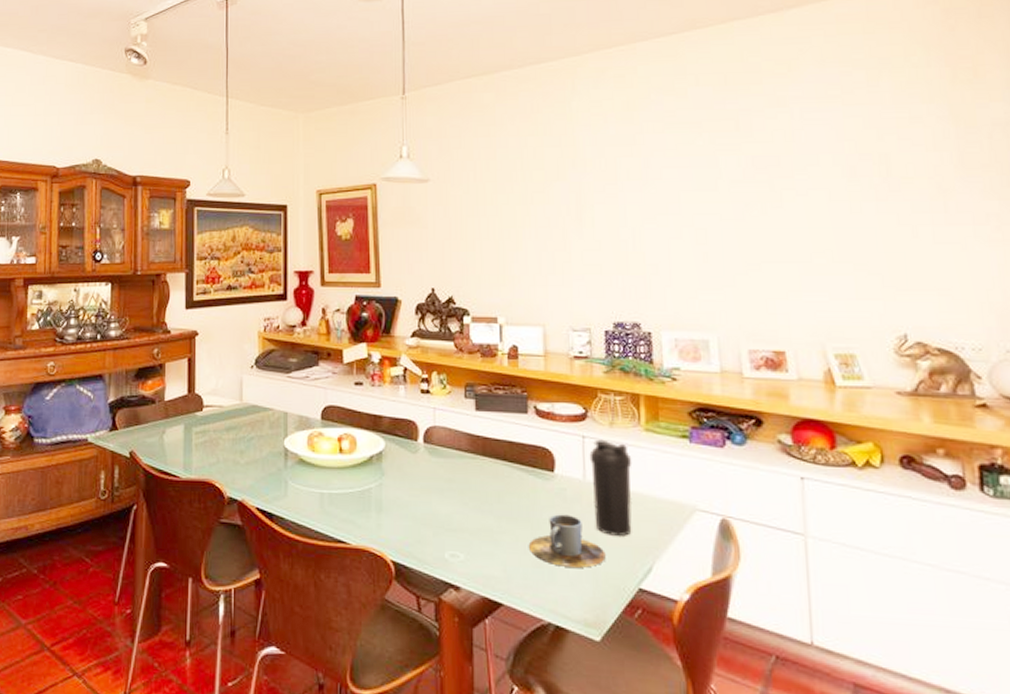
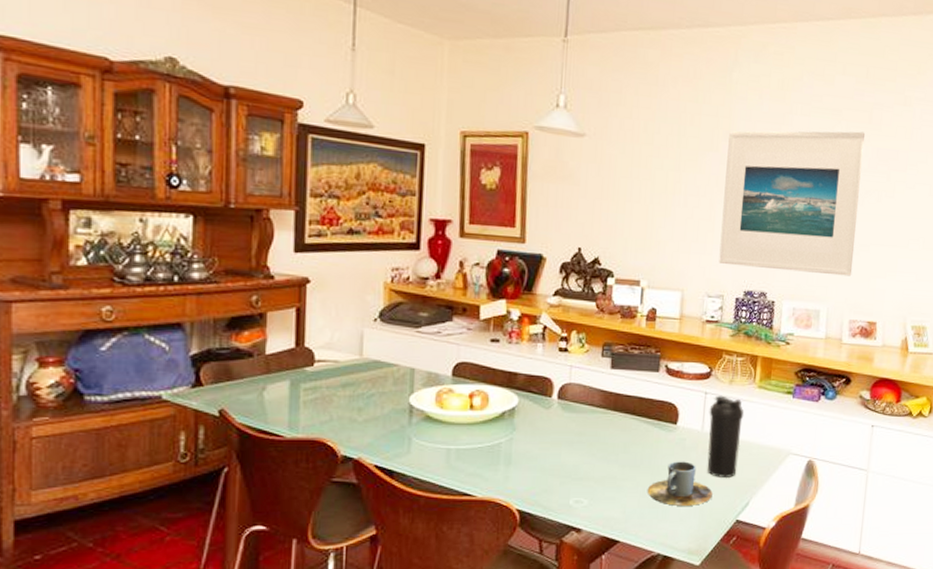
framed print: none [576,141,743,300] -> present [719,131,865,276]

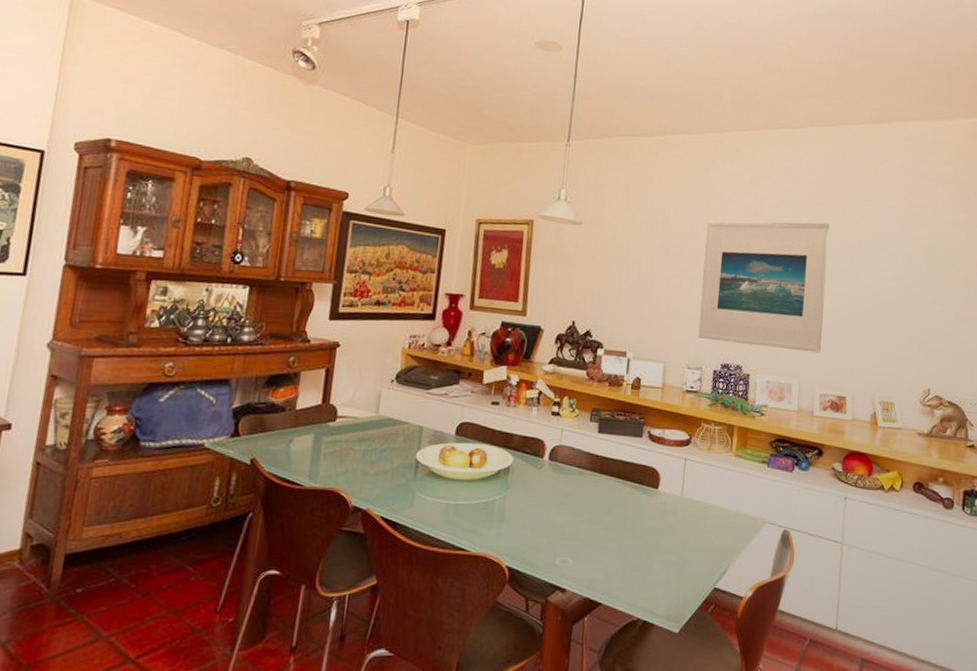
cup: present [647,461,713,506] -> none [629,525,692,571]
water bottle: present [707,395,745,479] -> none [686,462,722,545]

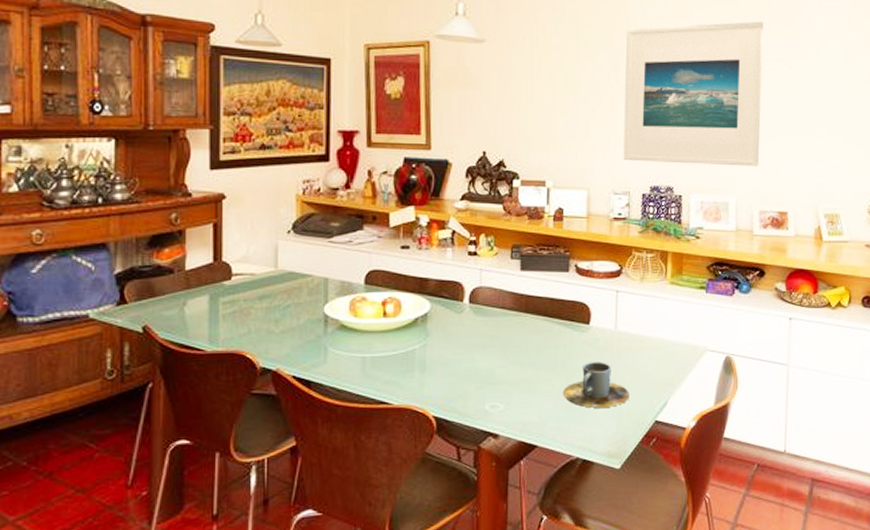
cup: none [629,525,692,571] -> present [562,362,630,408]

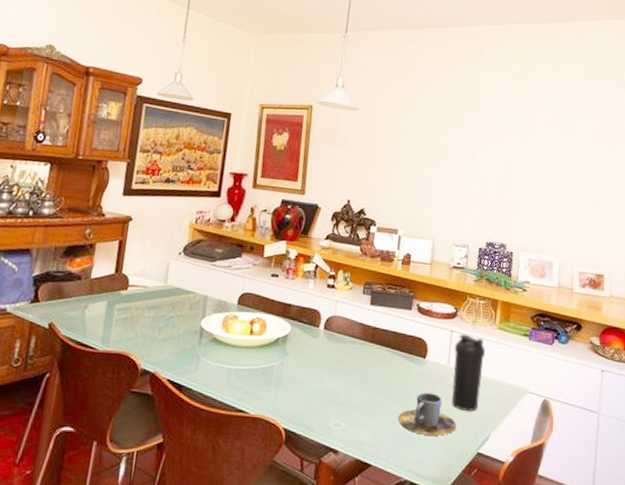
water bottle: none [621,293,658,378] -> present [451,334,486,412]
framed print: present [623,21,763,167] -> none [465,108,590,233]

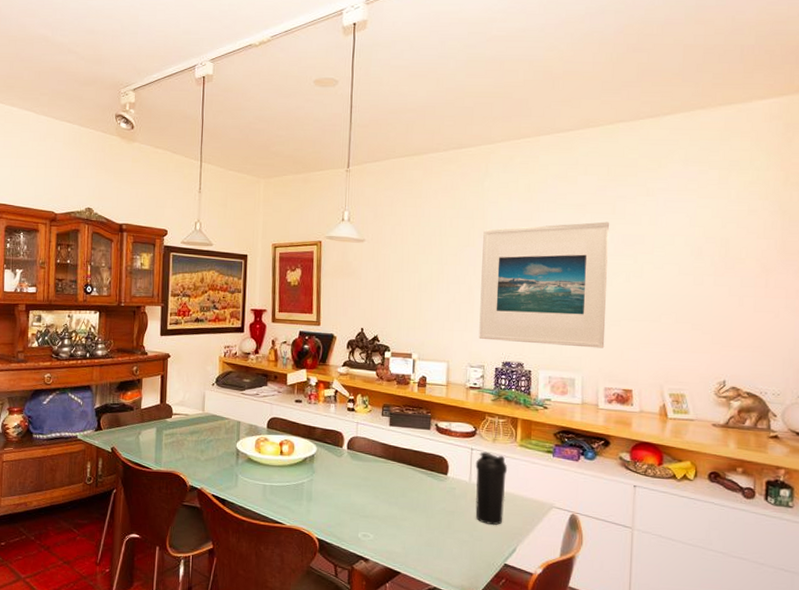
cup: present [397,392,457,436] -> none [423,507,482,548]
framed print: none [465,108,590,233] -> present [479,221,609,349]

